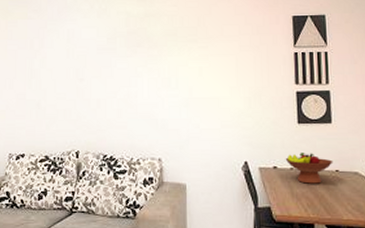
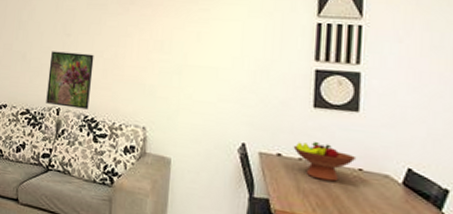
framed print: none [64,96,108,149] -> present [46,51,94,110]

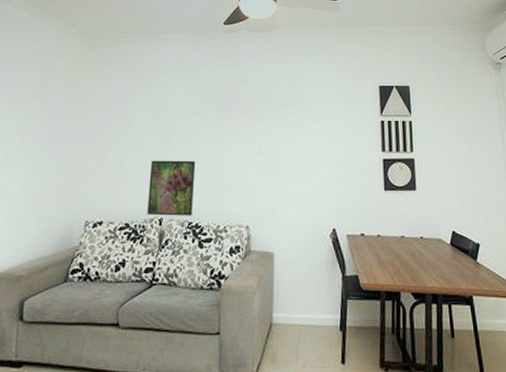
fruit bowl: present [293,142,357,182] -> none [372,220,418,251]

